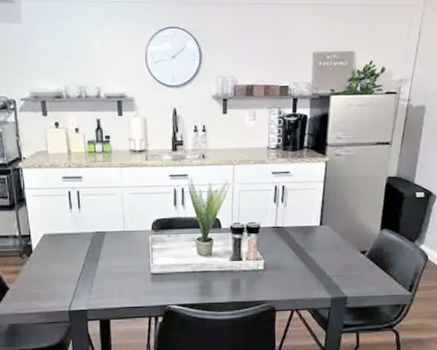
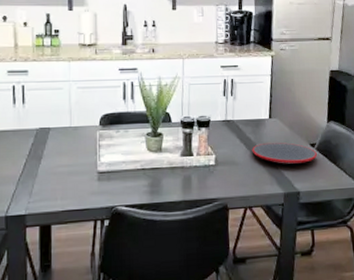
plate: none [301,249,367,270] -> present [252,142,317,164]

